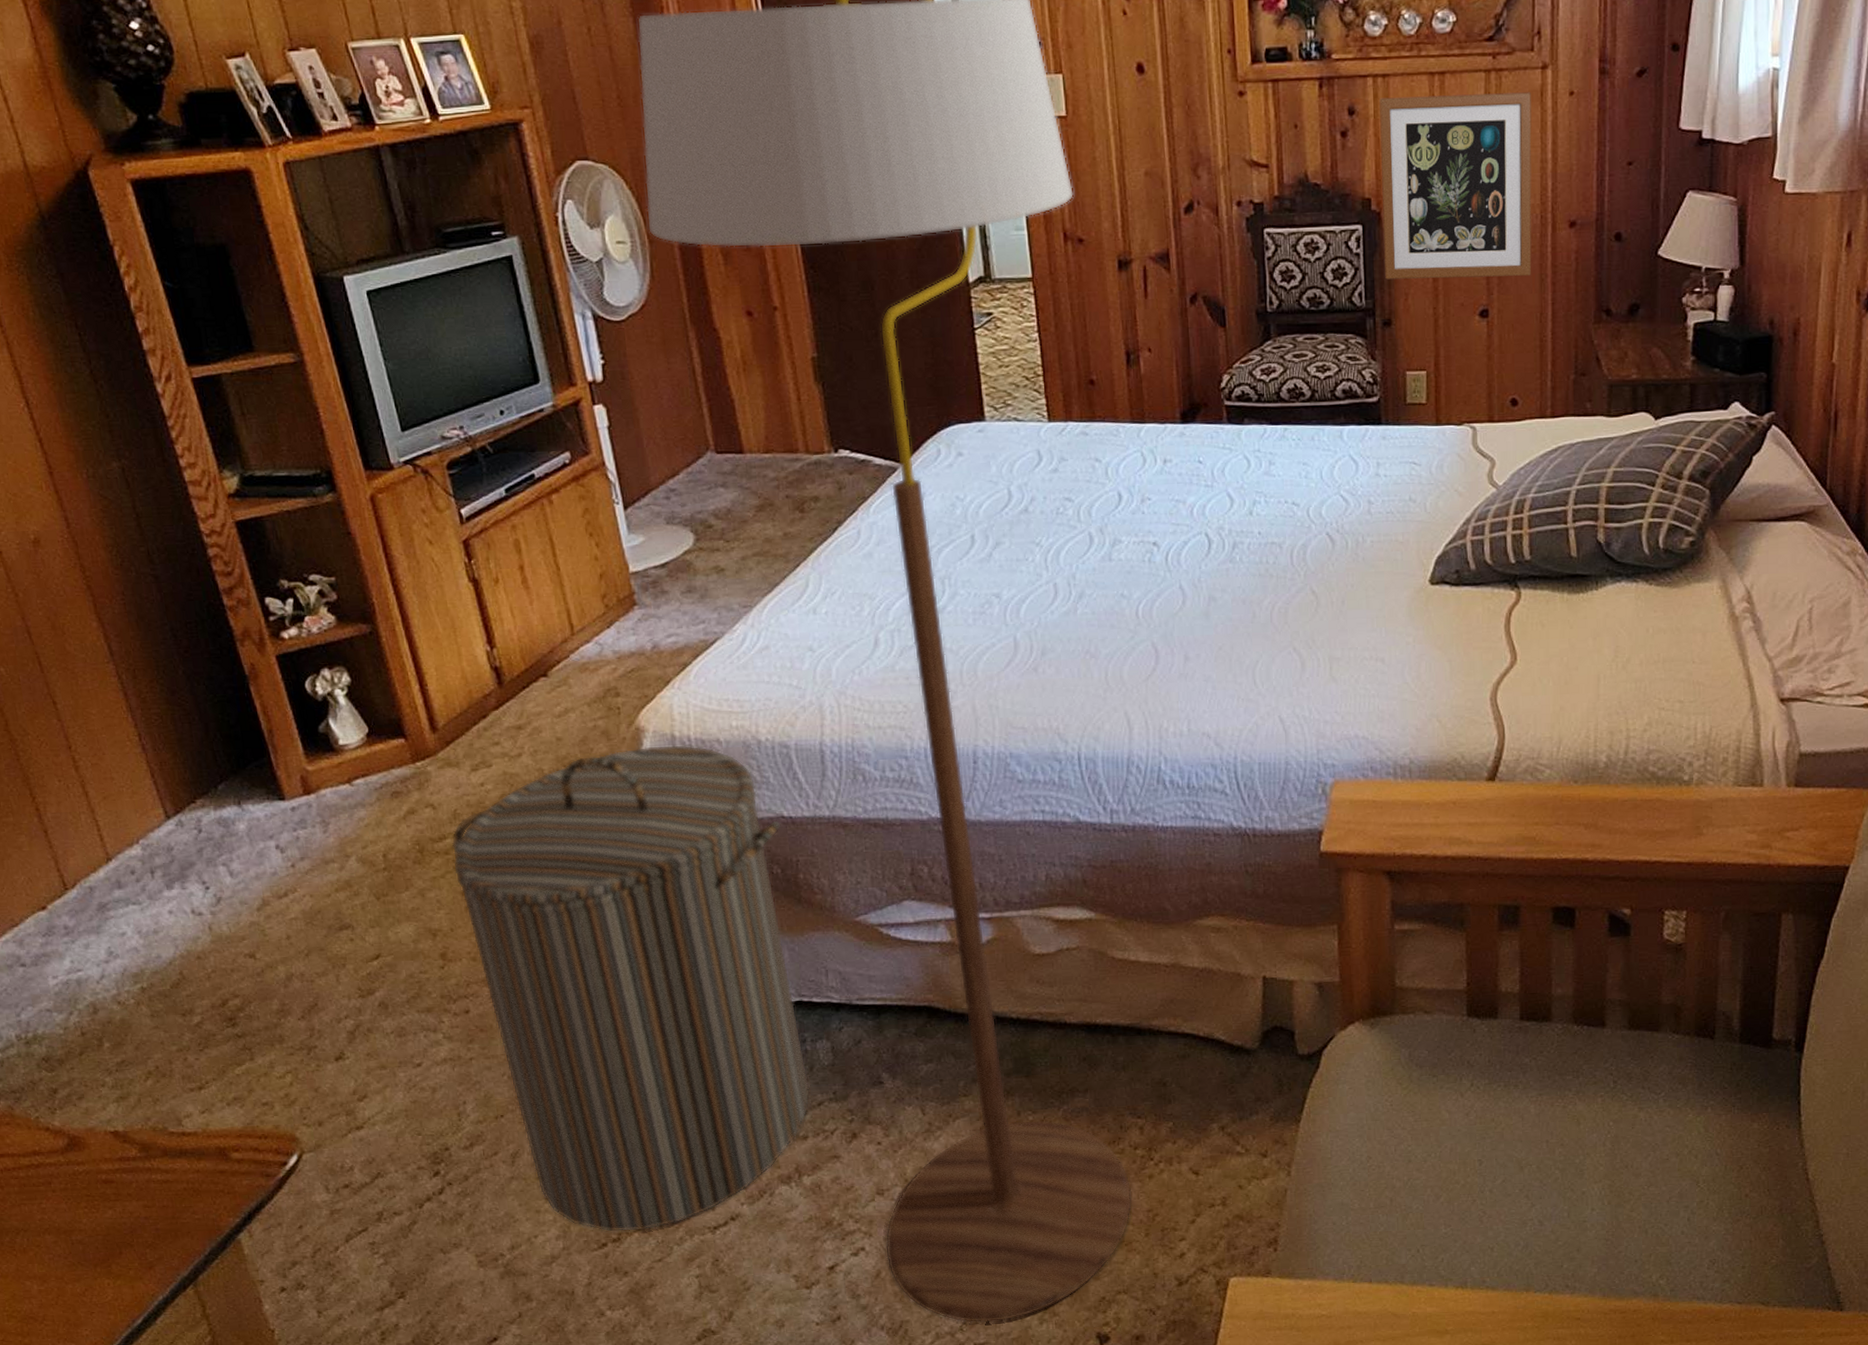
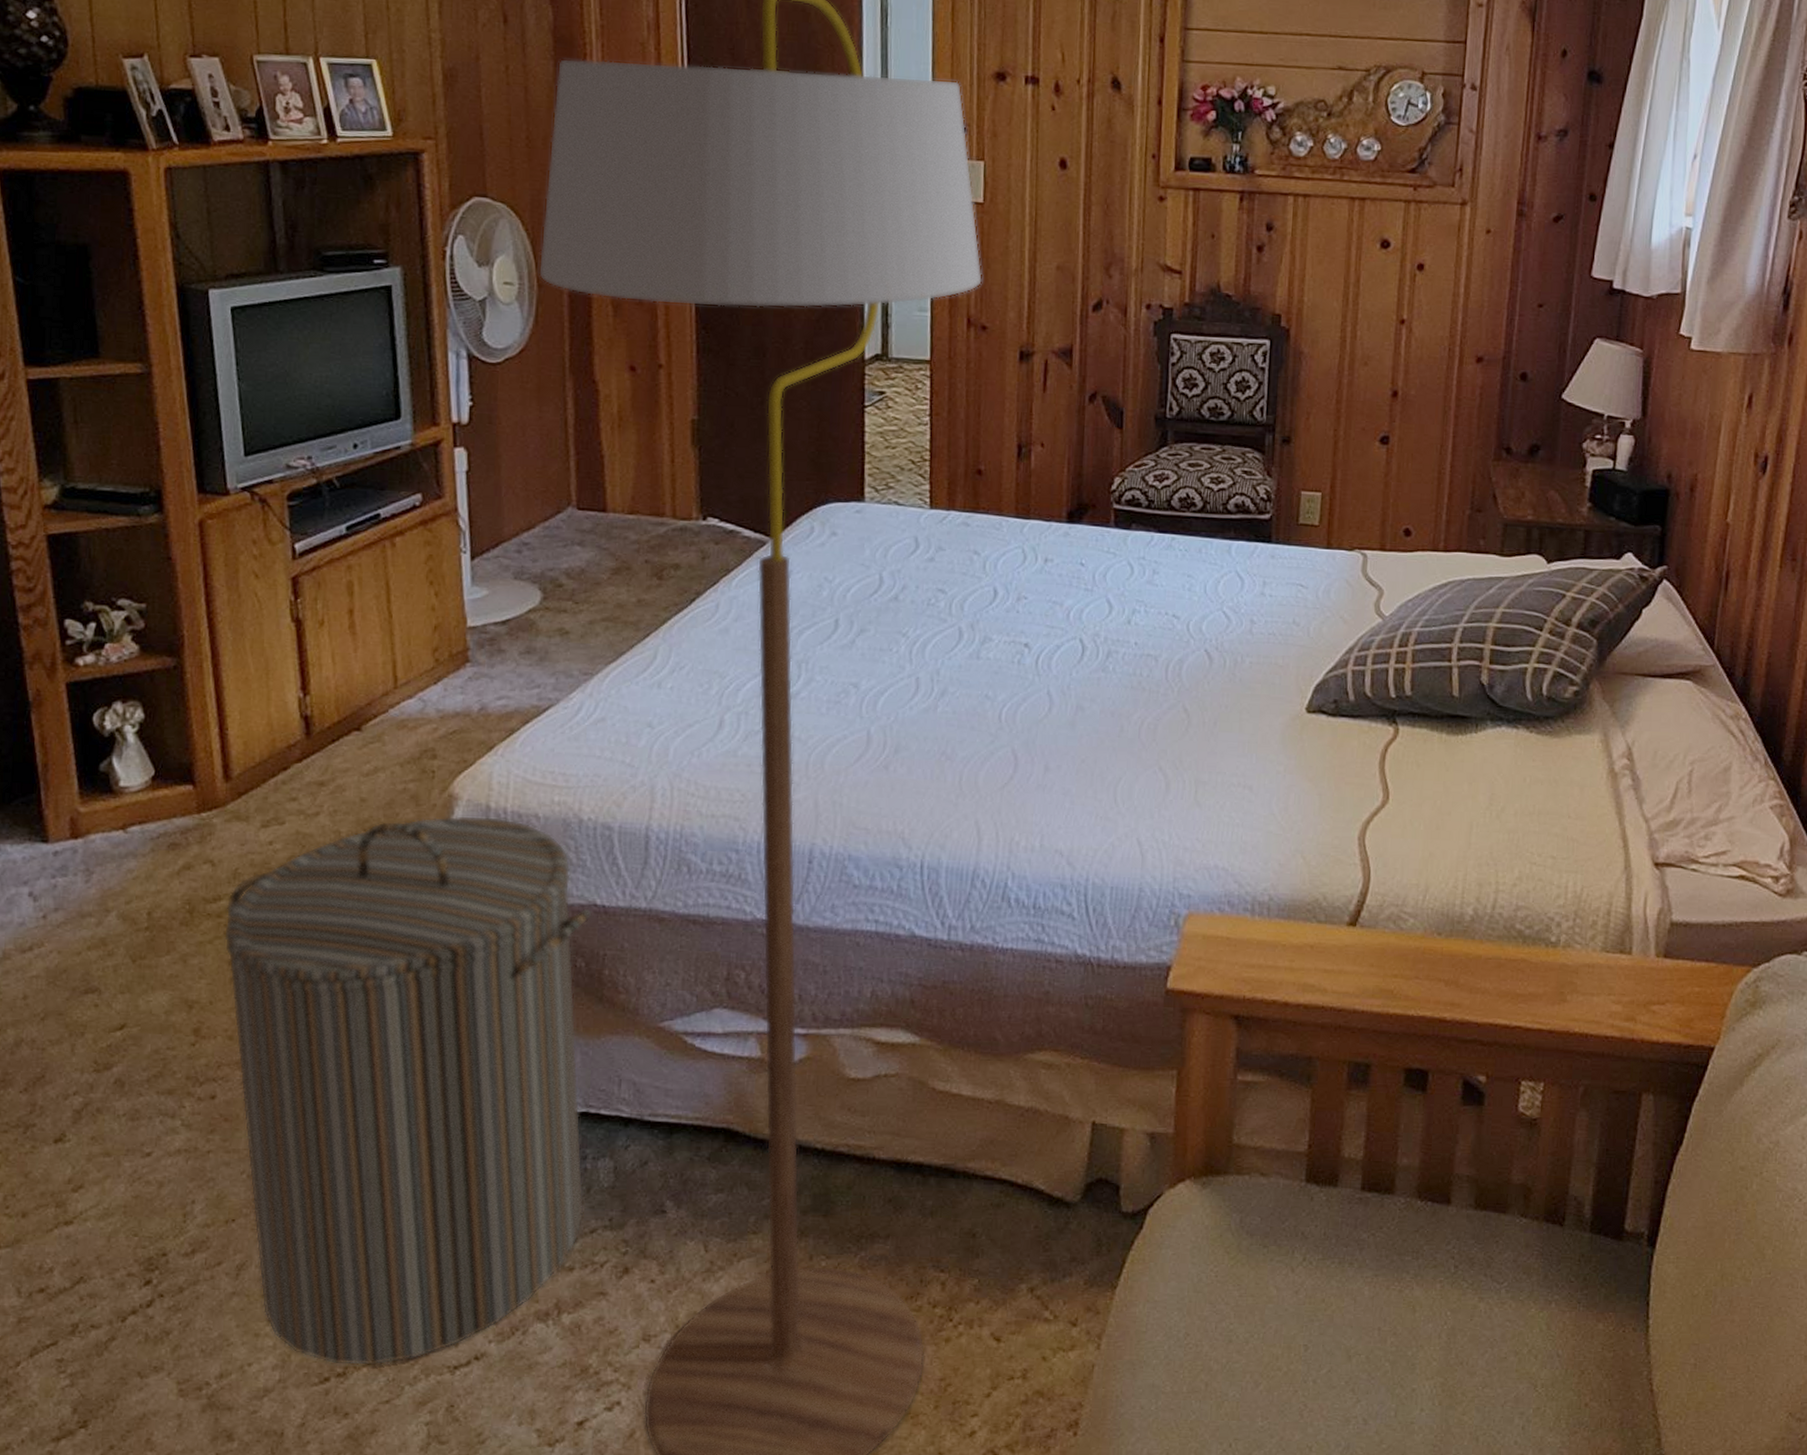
wall art: present [1379,92,1532,280] -> none [1288,217,1449,407]

